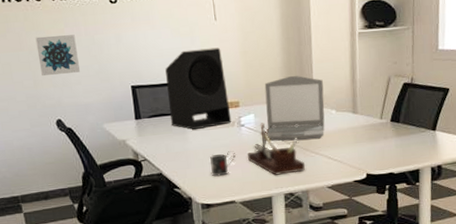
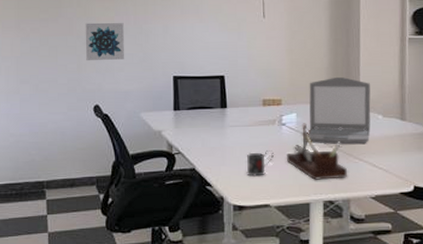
speaker: present [165,47,232,130] -> none [209,44,273,126]

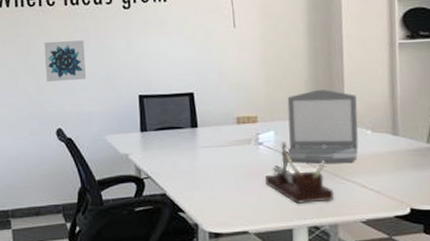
mug: present [246,150,274,177] -> none [221,172,251,201]

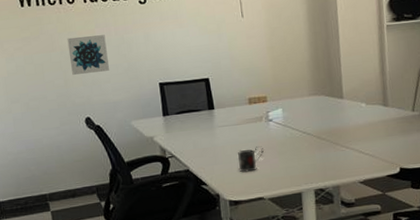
mug: none [221,172,251,201] -> present [238,146,264,173]
desk organizer: present [264,141,334,205] -> none [275,117,336,172]
laptop: present [286,89,359,164] -> none [292,69,355,136]

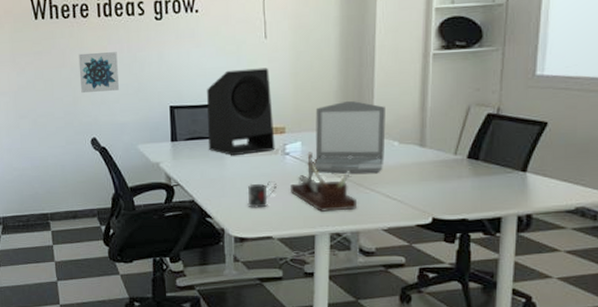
speaker: none [193,43,260,126] -> present [207,67,275,156]
desk organizer: none [275,117,336,172] -> present [290,152,358,213]
laptop: none [292,69,355,136] -> present [313,100,386,174]

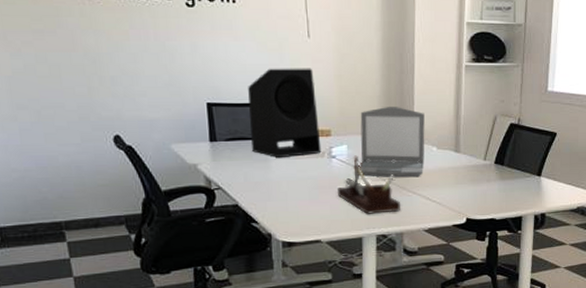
wall art: present [78,52,119,93] -> none [92,37,146,82]
mug: present [247,181,277,208] -> none [295,184,324,212]

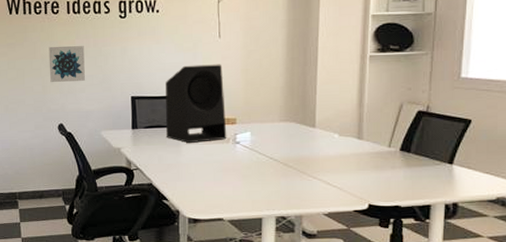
wall art: none [92,37,146,82] -> present [48,46,85,82]
desk organizer: present [337,155,401,215] -> none [239,141,301,197]
laptop: present [358,106,425,177] -> none [261,96,327,162]

